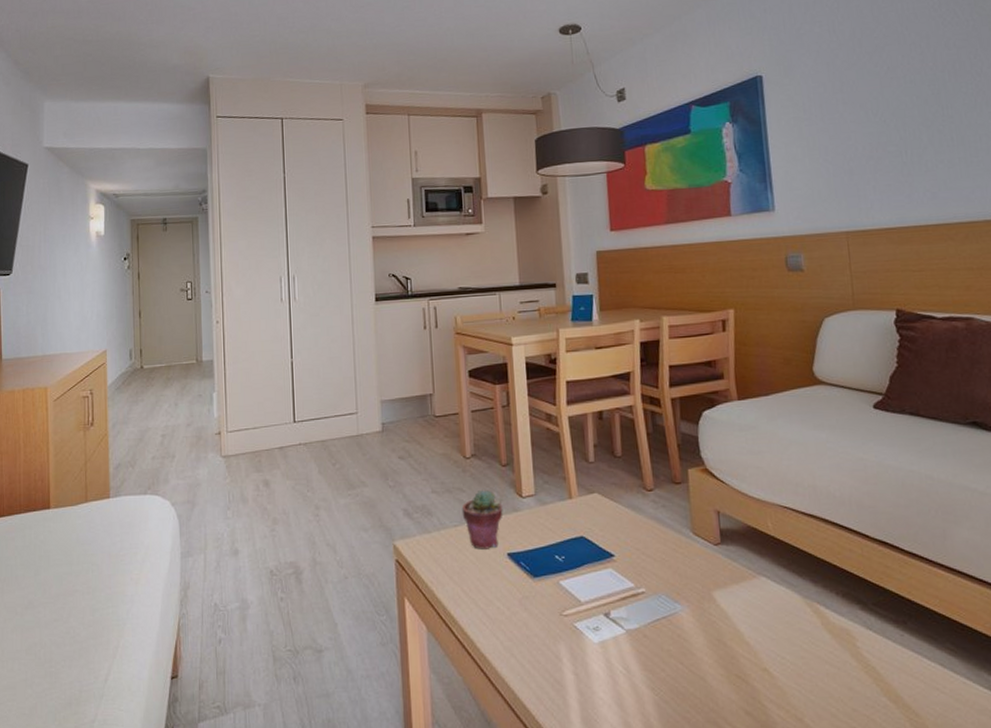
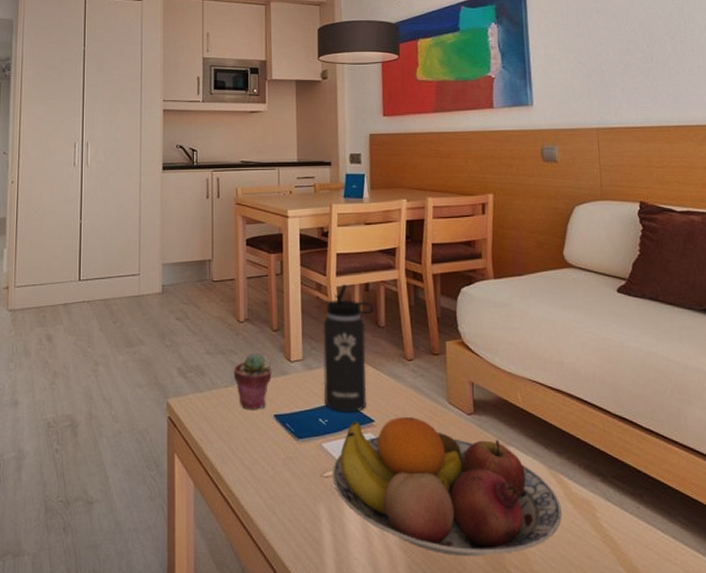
thermos bottle: none [555,412,609,548] -> present [323,283,374,413]
fruit bowl: none [571,550,820,692] -> present [332,417,562,556]

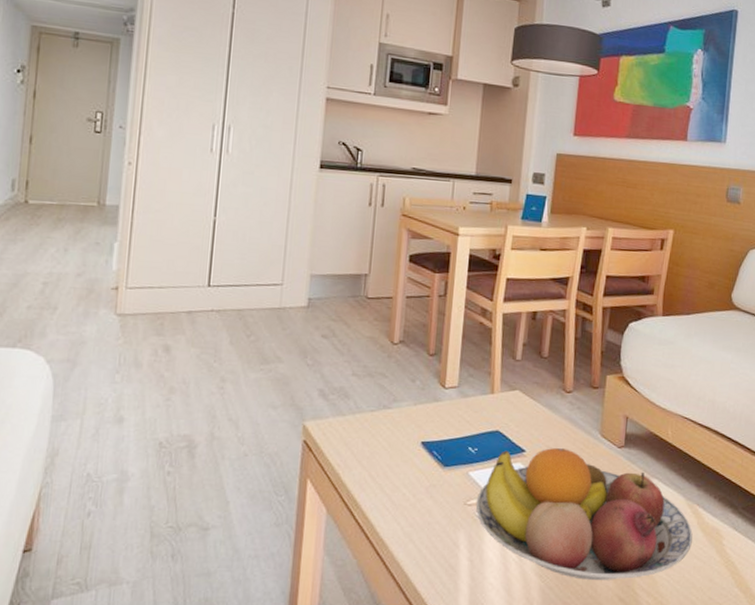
potted succulent: present [233,353,272,410] -> none [380,378,424,436]
thermos bottle: present [323,283,374,413] -> none [476,310,539,442]

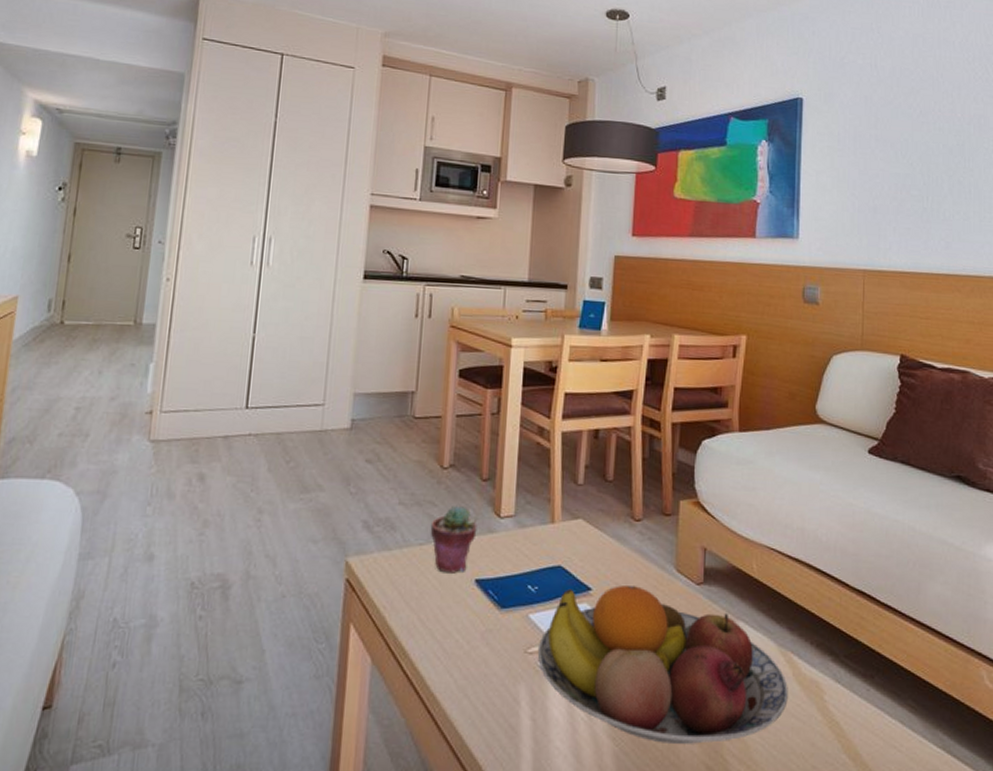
potted succulent: none [380,378,424,436] -> present [430,506,477,573]

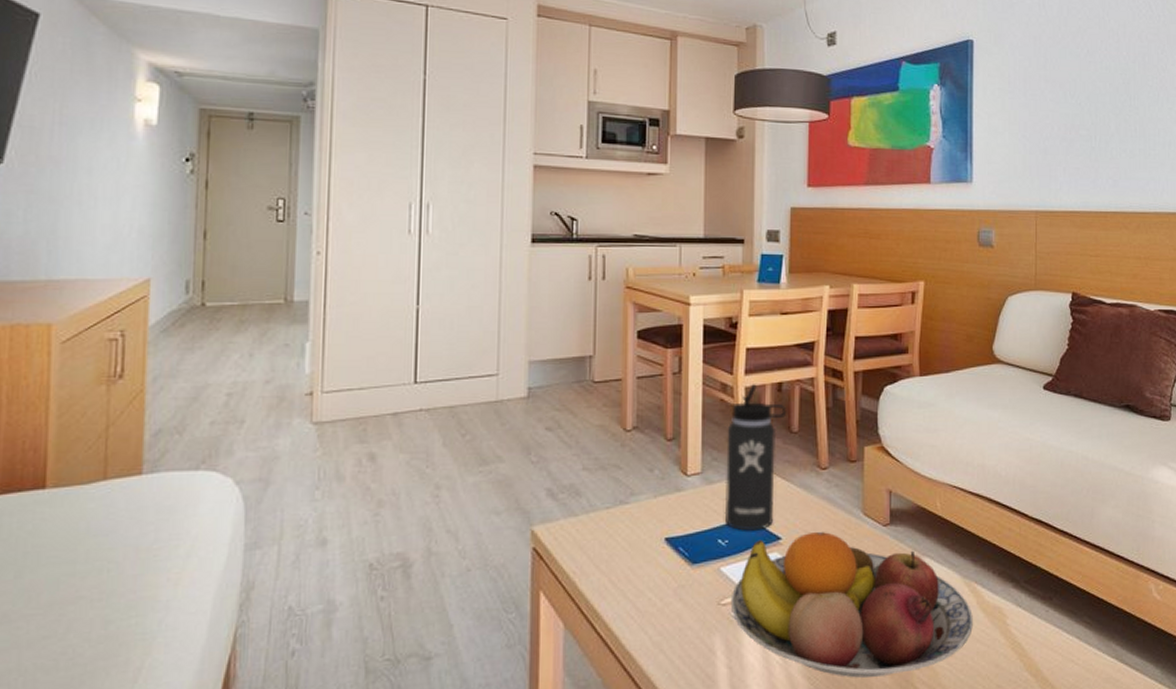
potted succulent: present [430,506,477,573] -> none [616,467,664,534]
thermos bottle: none [535,428,603,579] -> present [724,383,787,531]

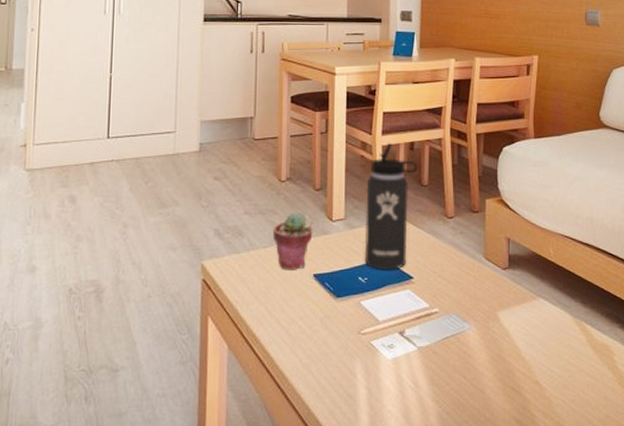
potted succulent: none [616,467,664,534] -> present [272,213,313,270]
fruit bowl: present [730,532,973,678] -> none [369,273,583,403]

